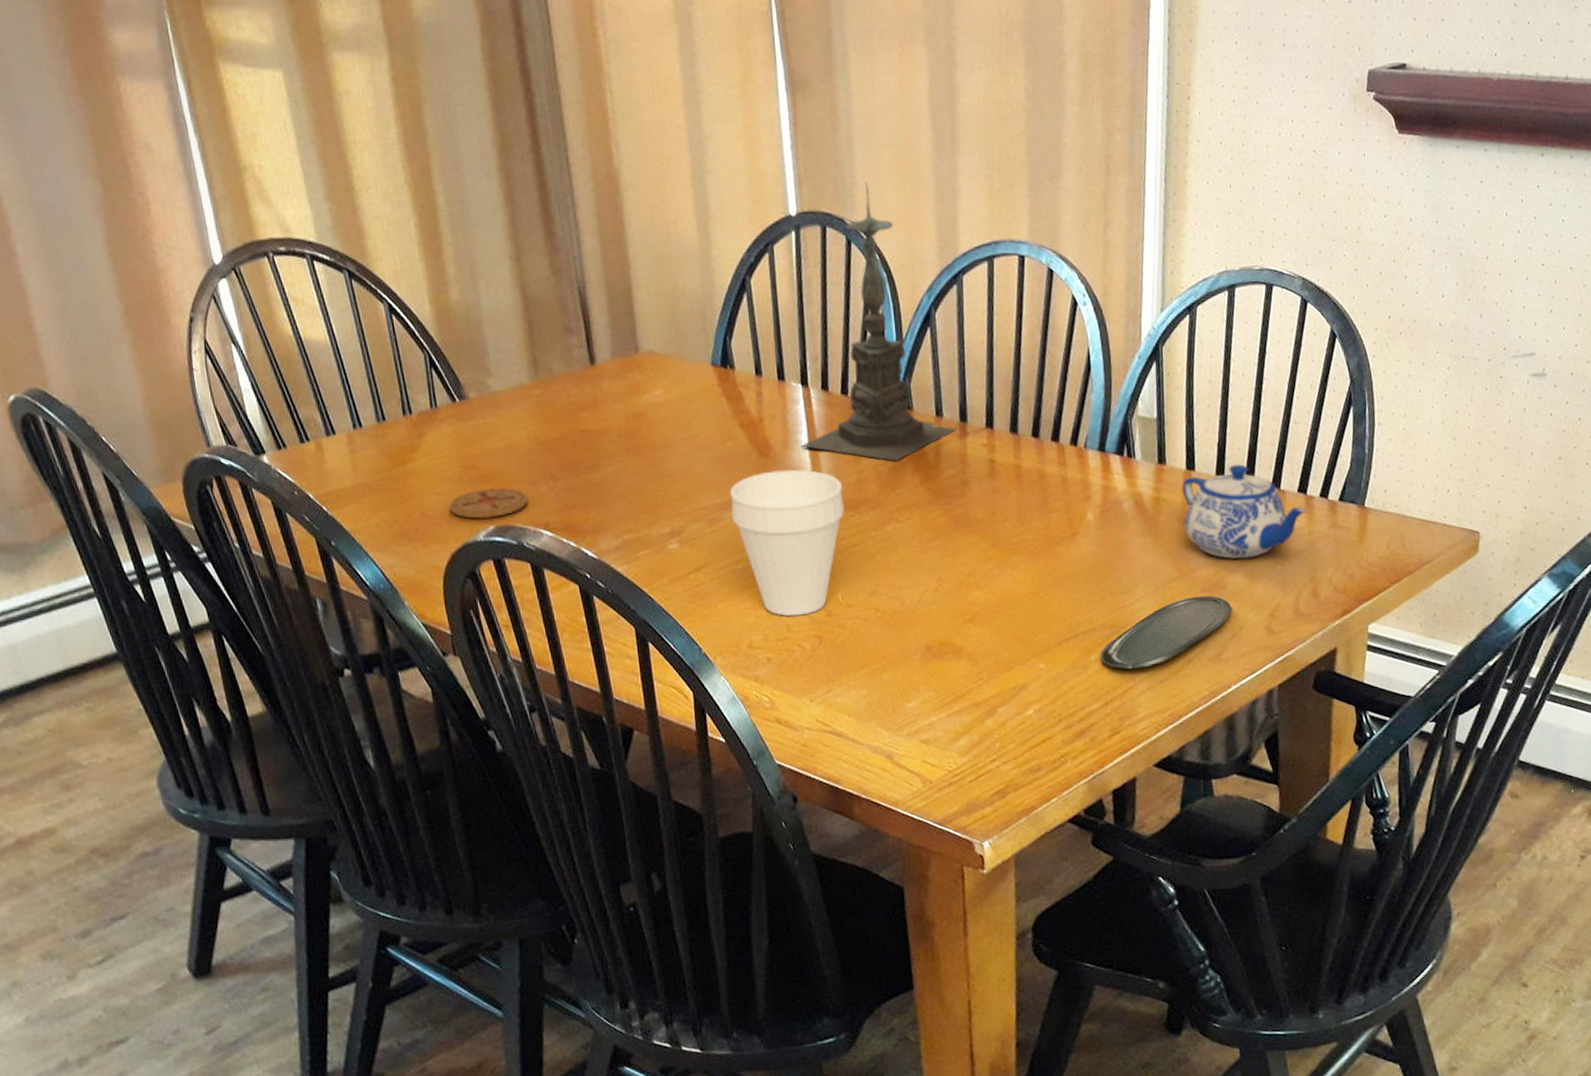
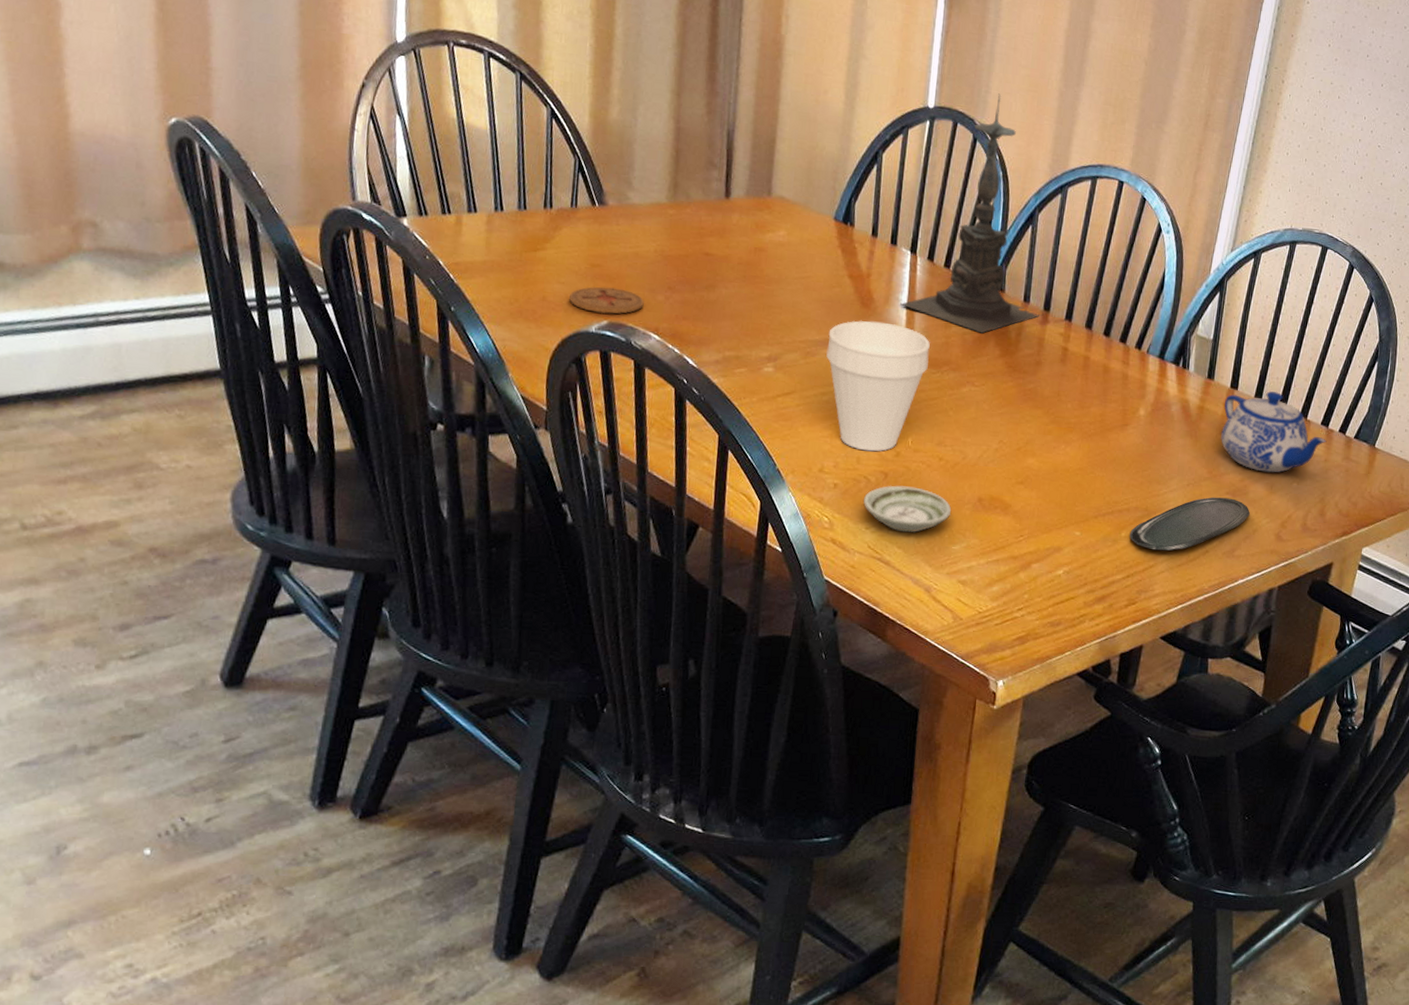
saucer: none [802,646,900,698] -> present [863,485,952,533]

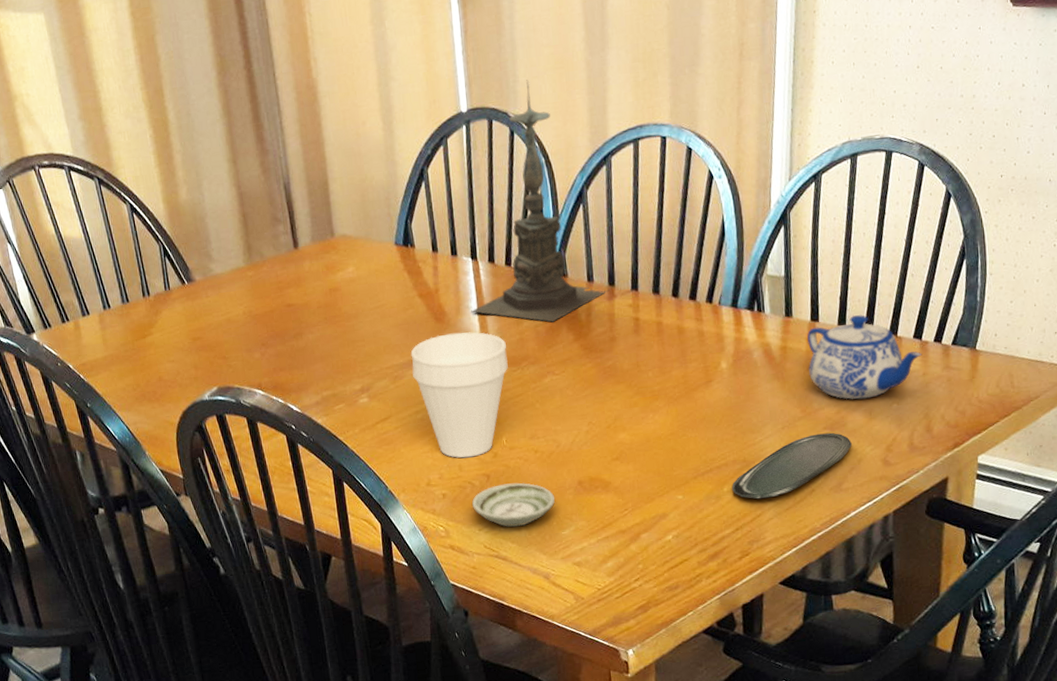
coaster: present [569,286,644,314] -> none [180,355,244,382]

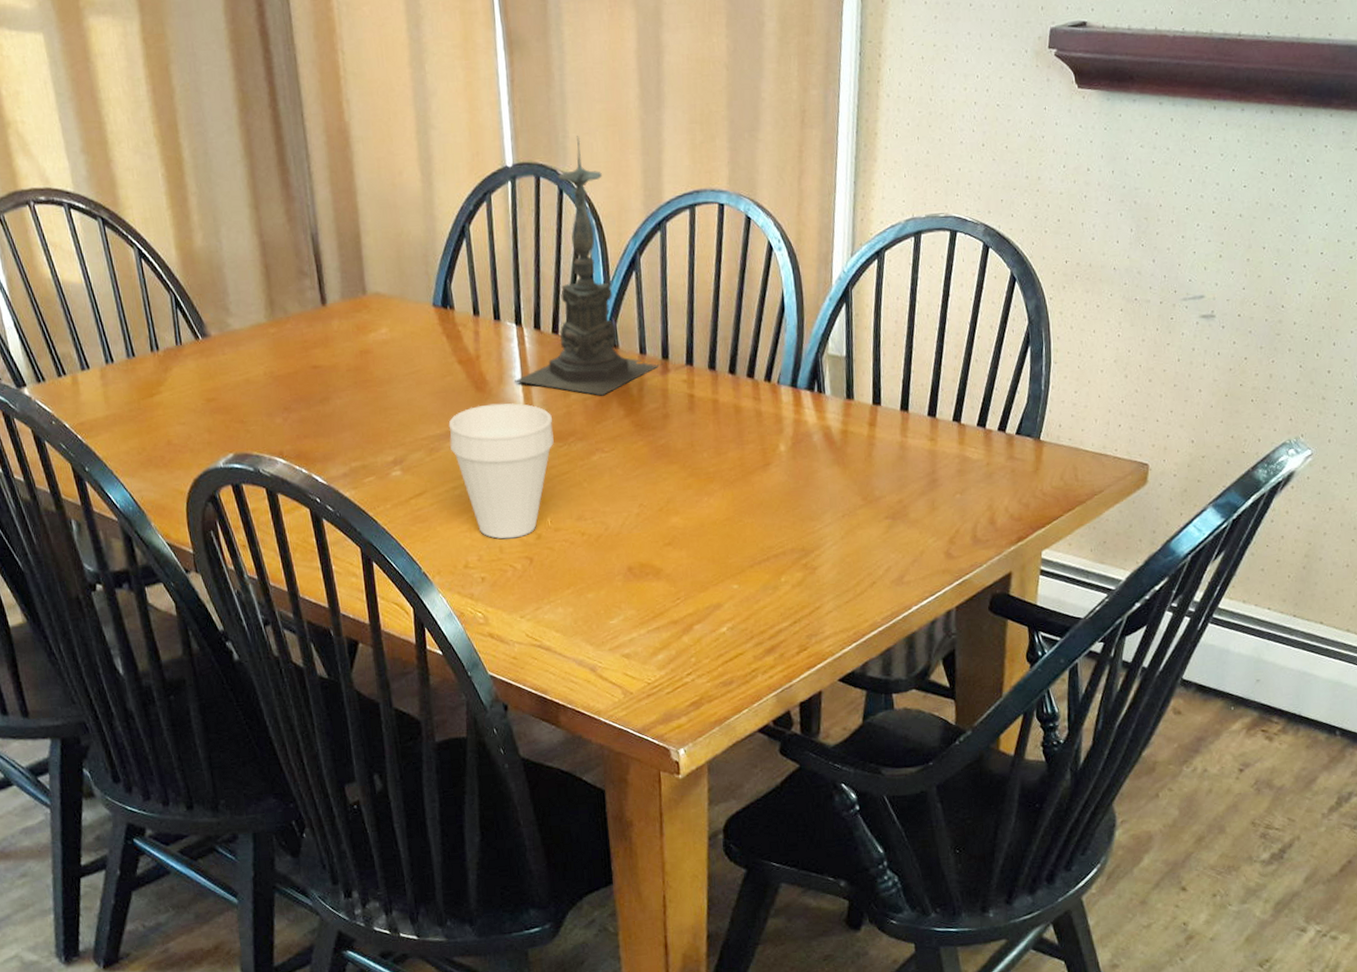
saucer: present [472,482,556,527] -> none [513,567,604,615]
oval tray: present [732,432,852,499] -> none [790,522,914,591]
teapot: present [807,315,922,400] -> none [869,400,986,489]

